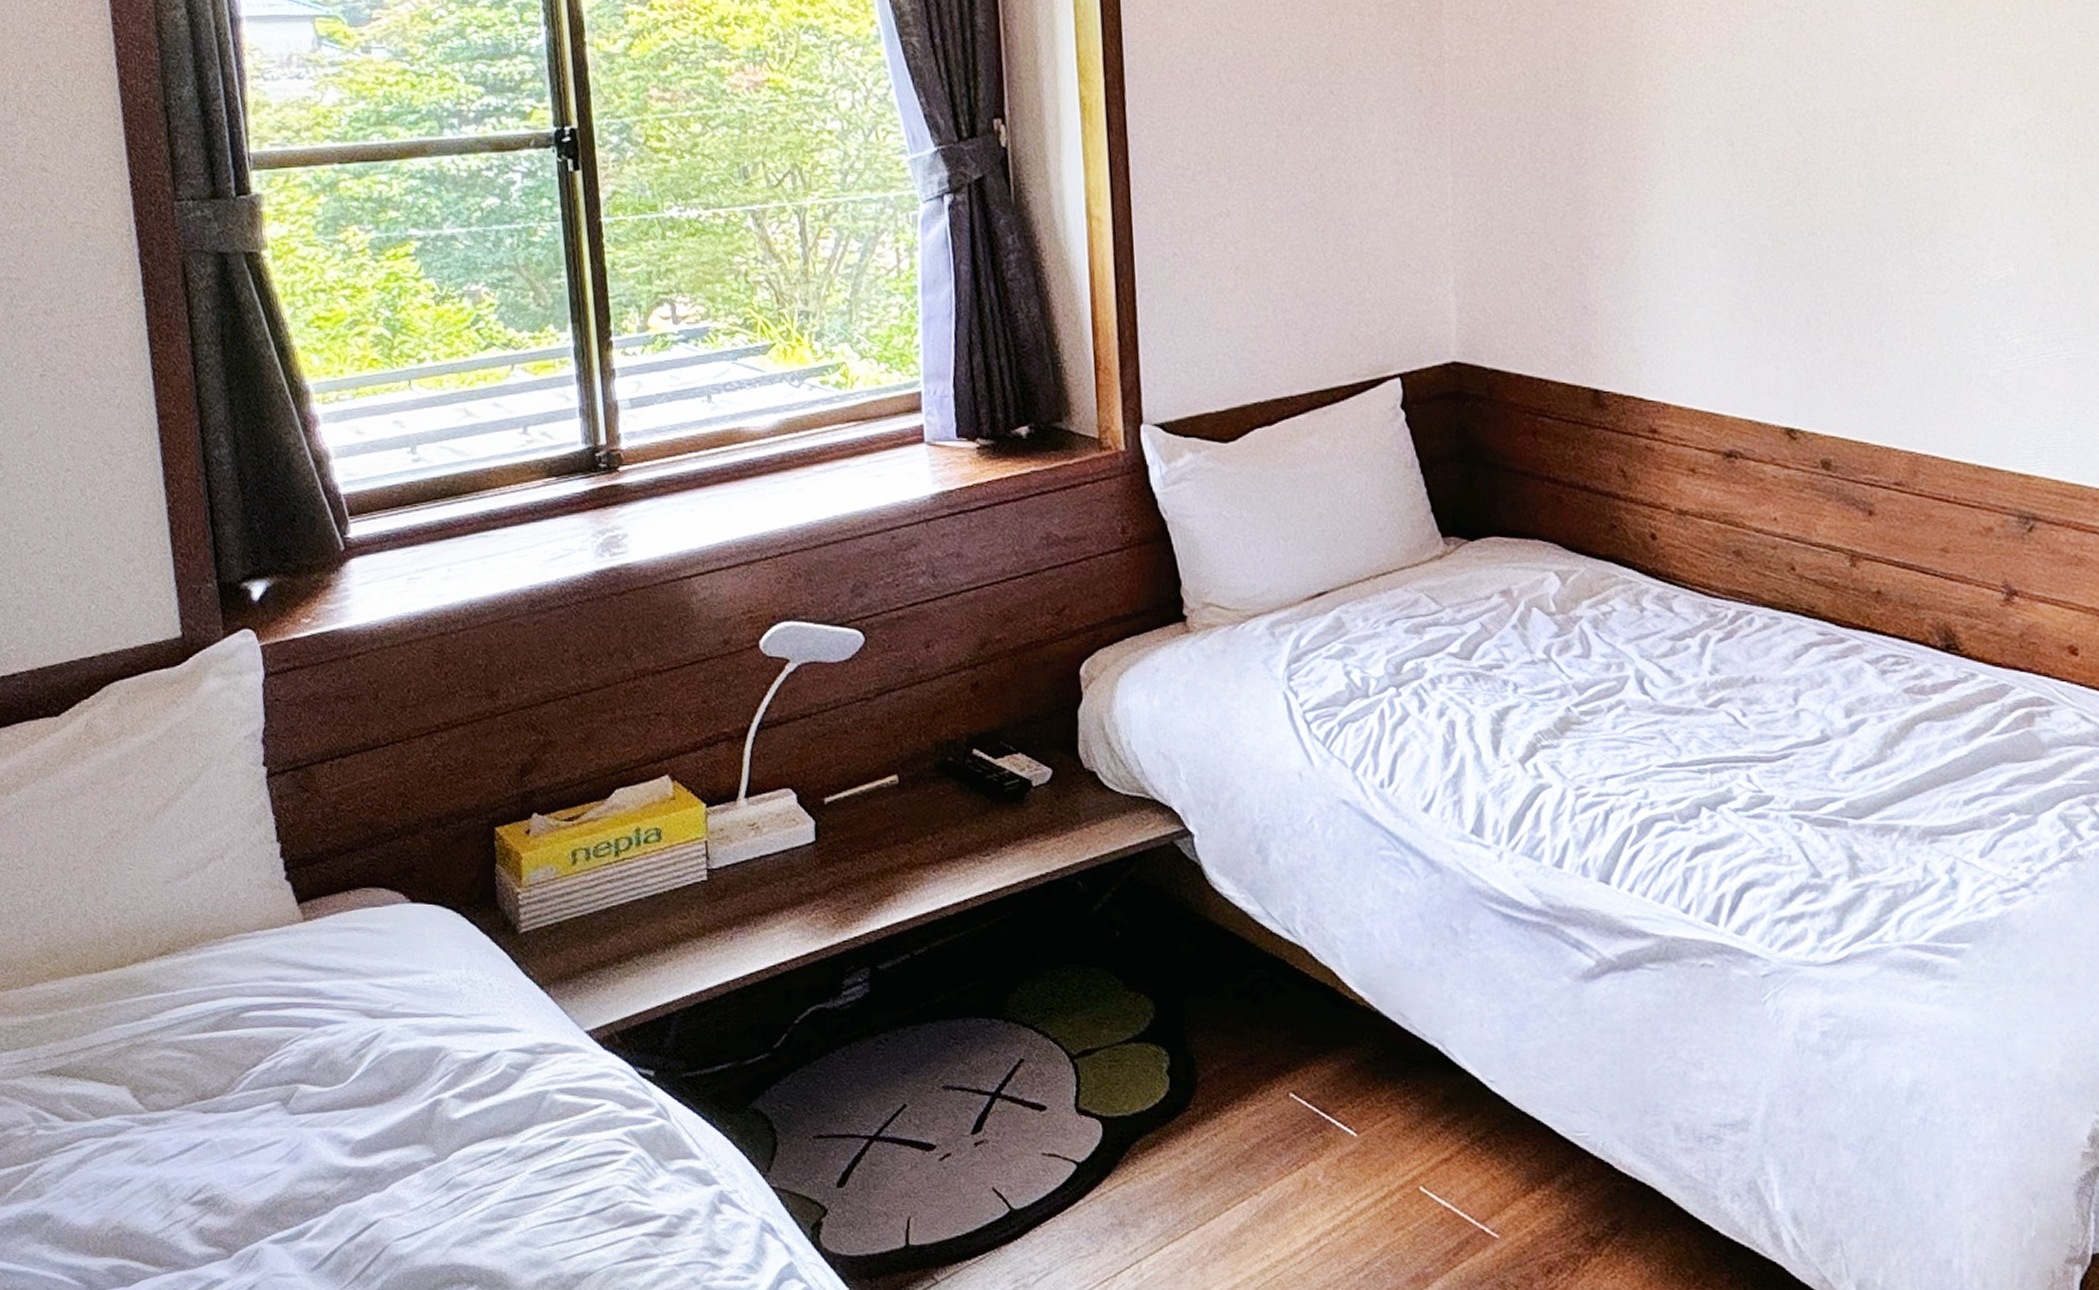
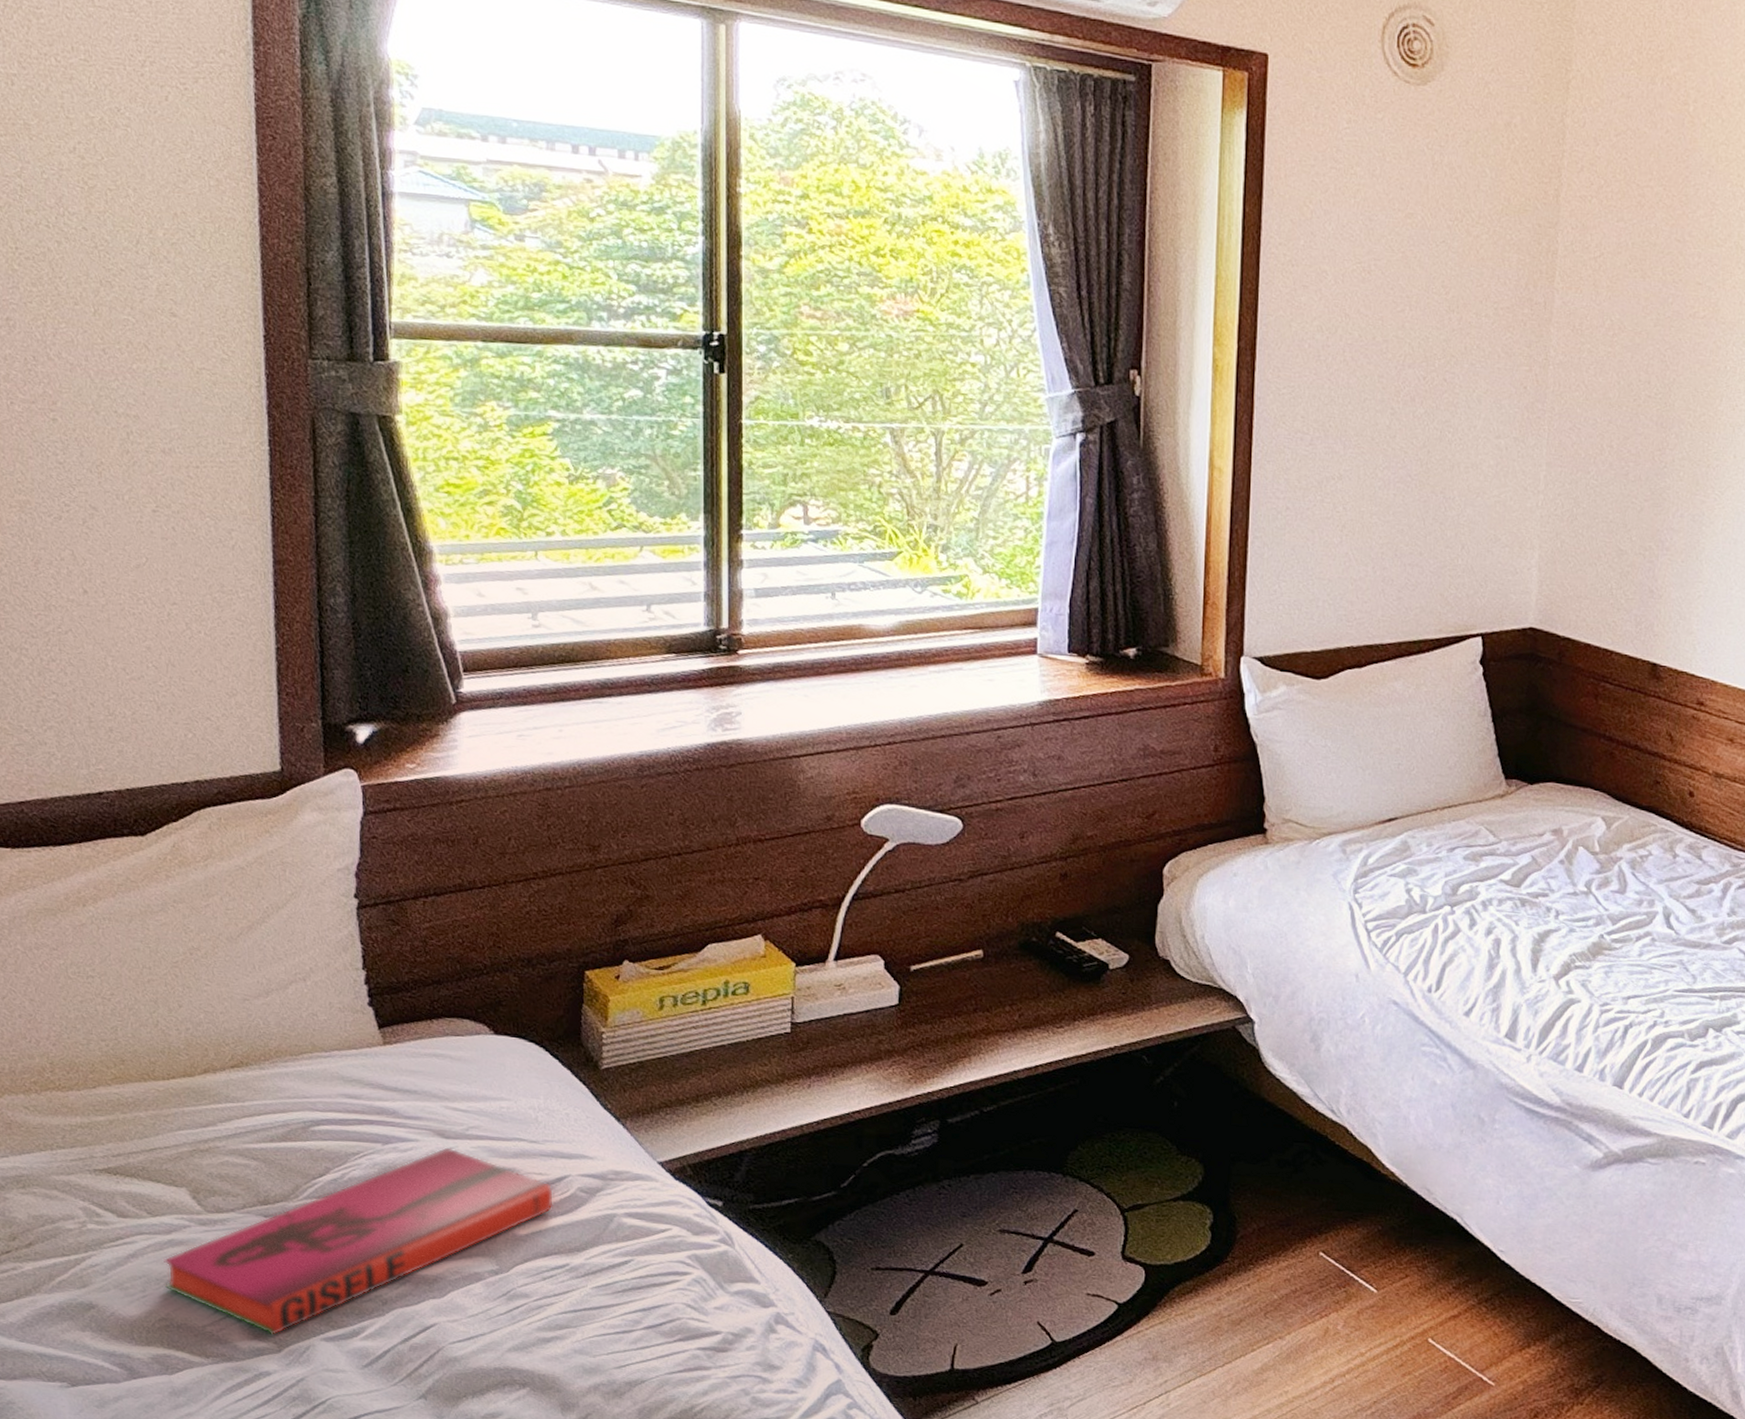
hardback book: none [111,1028,486,1241] -> present [163,1147,554,1336]

